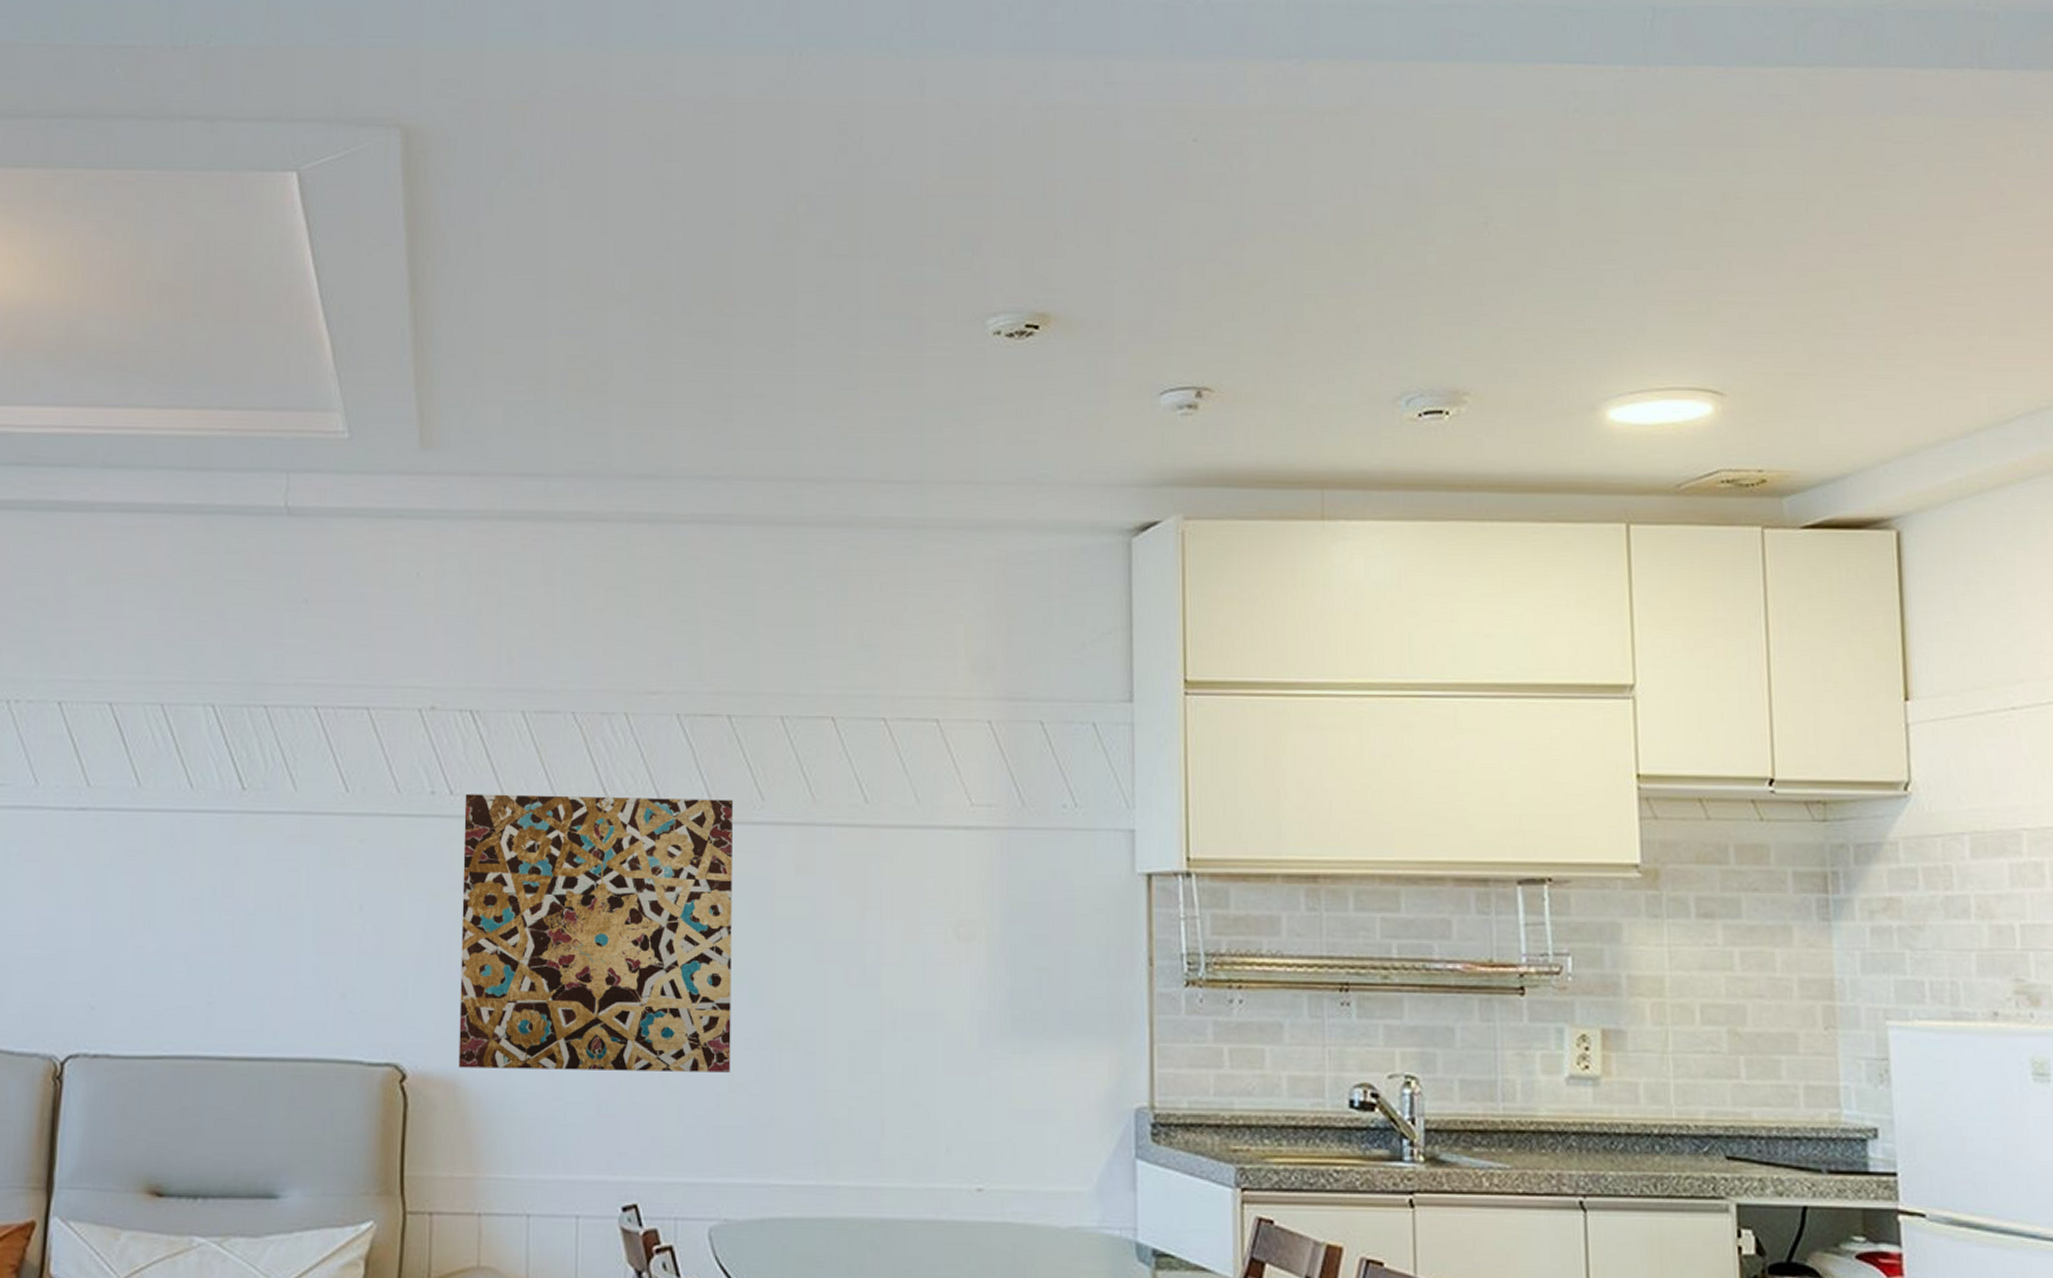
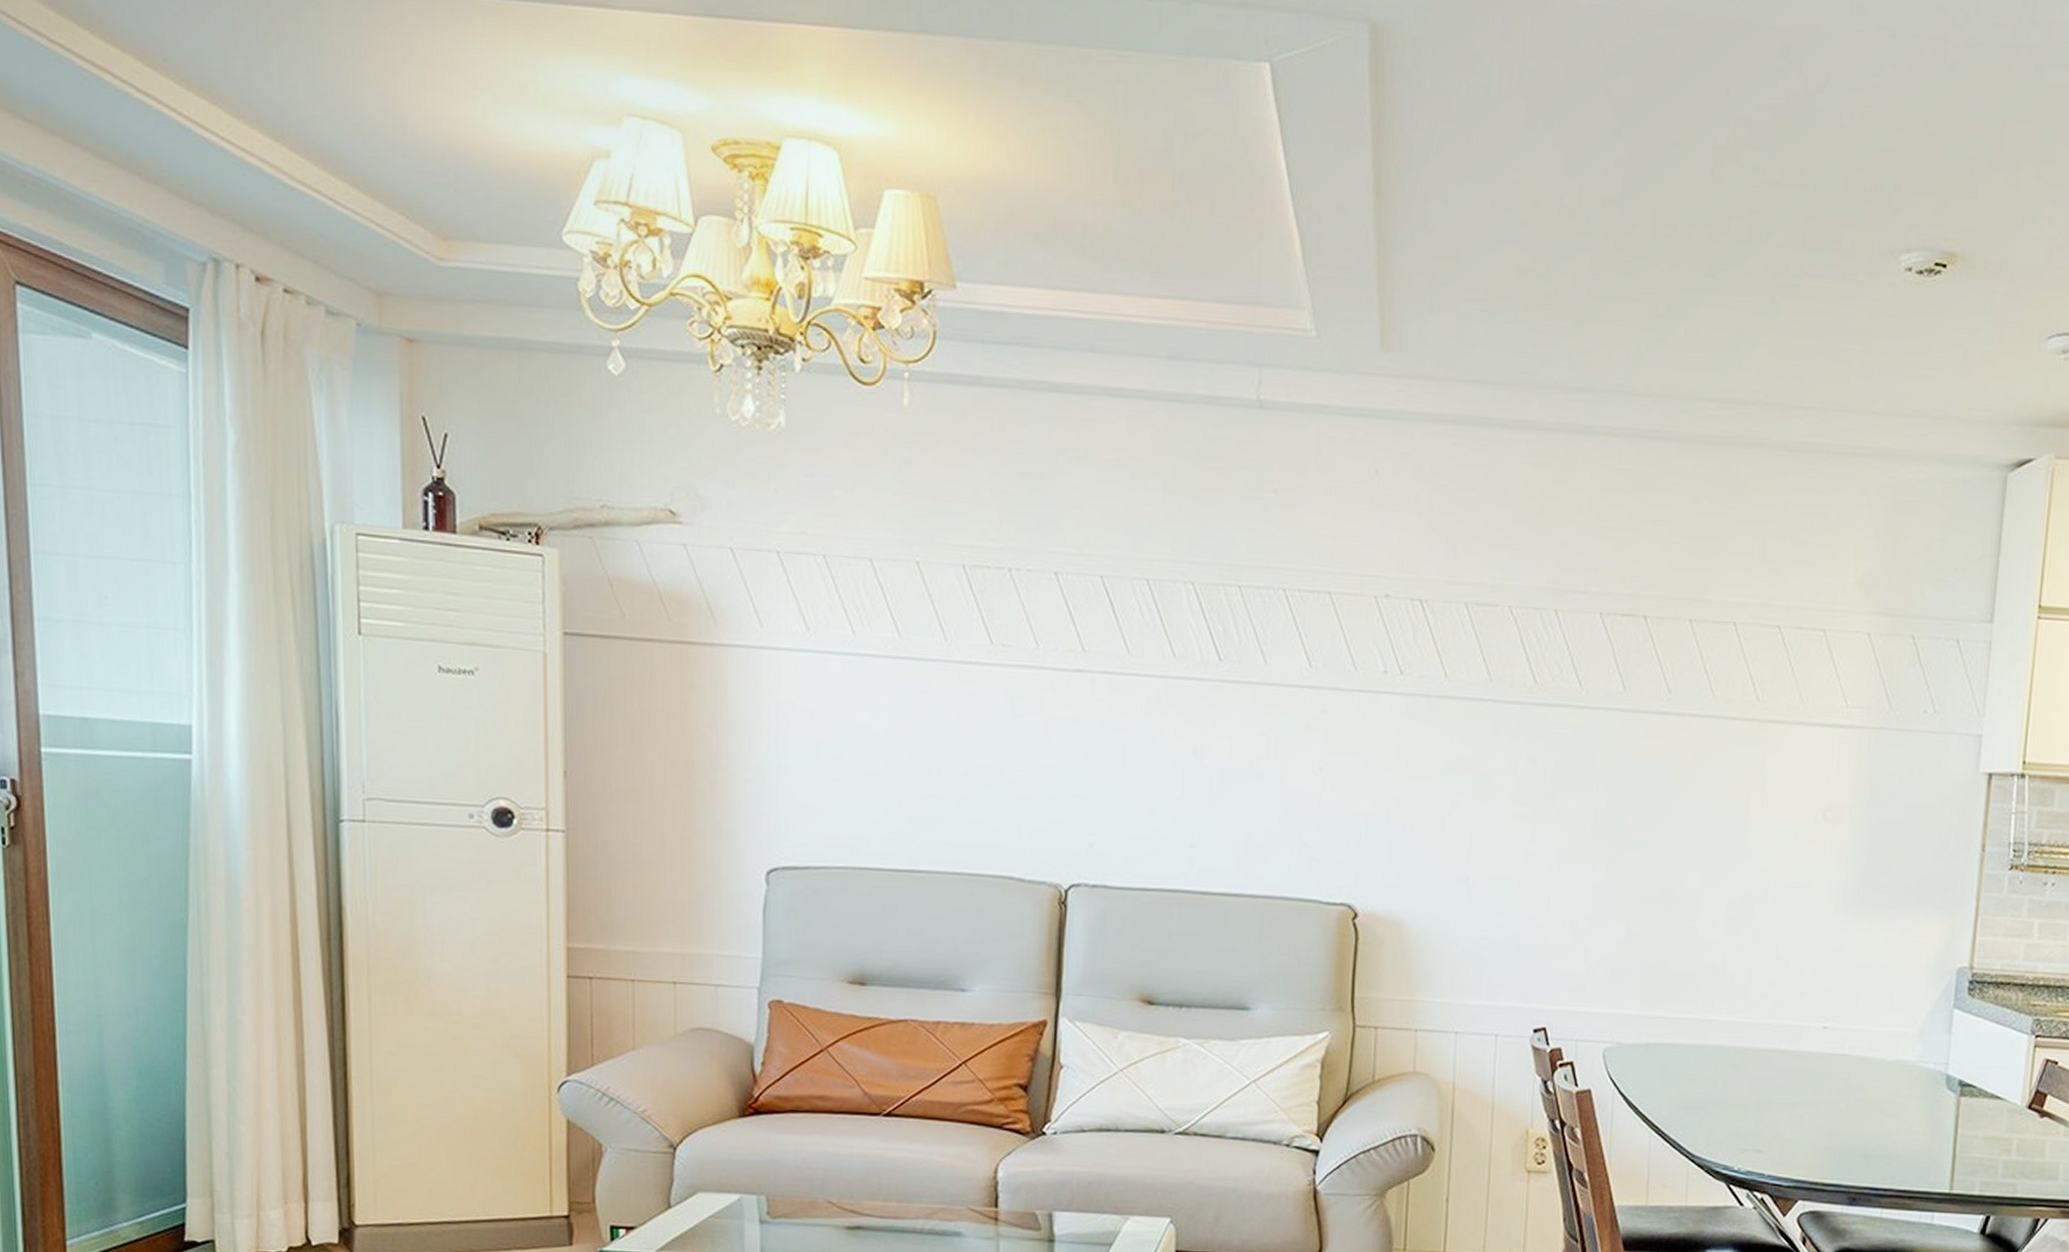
wall art: present [458,794,733,1073] -> none [1402,674,1644,924]

